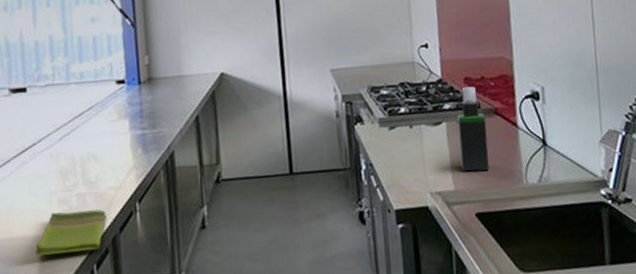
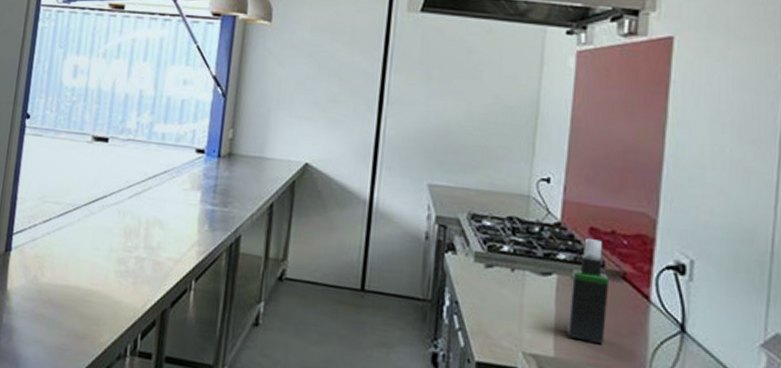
dish towel: present [35,210,106,256] -> none [85,269,161,319]

